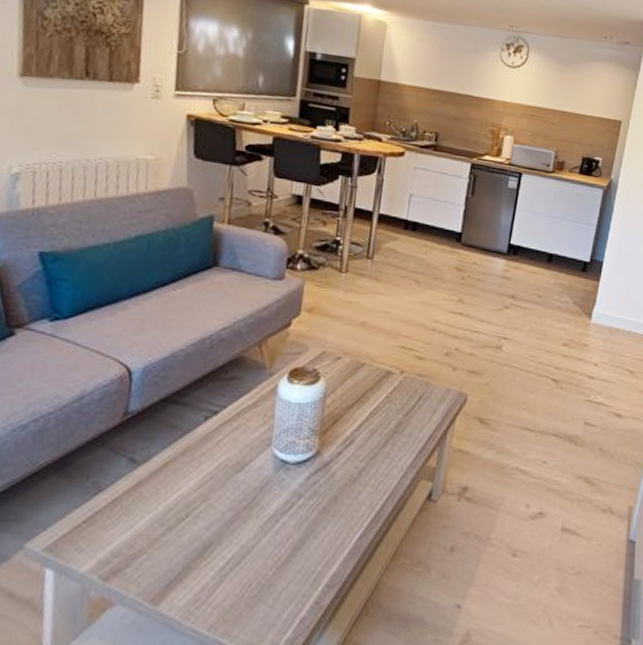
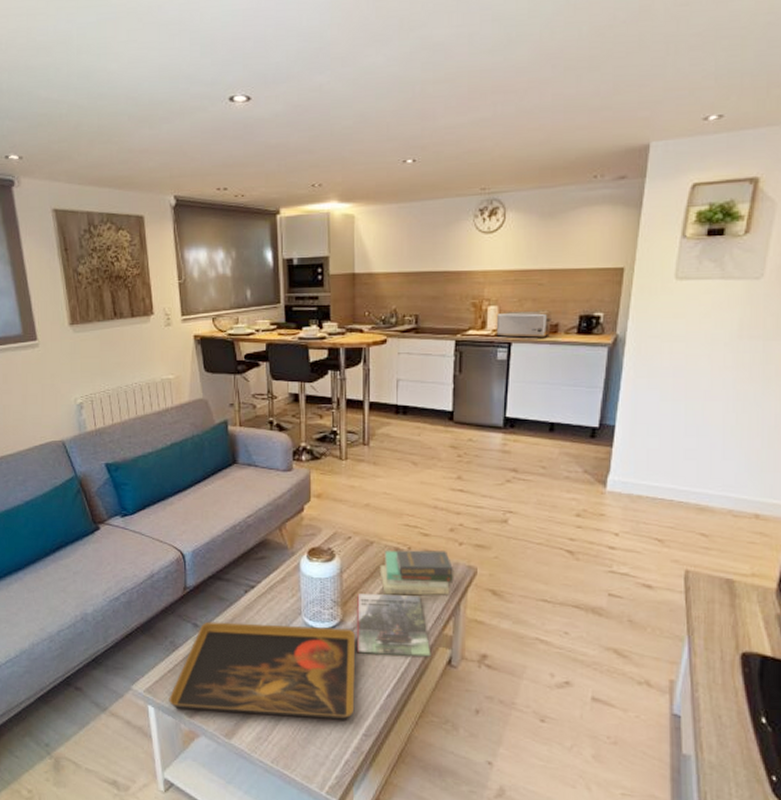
decorative tray: none [77,455,332,572] -> present [169,621,356,722]
magazine: none [331,421,412,491] -> present [357,594,431,657]
books: none [367,373,444,424] -> present [379,550,453,596]

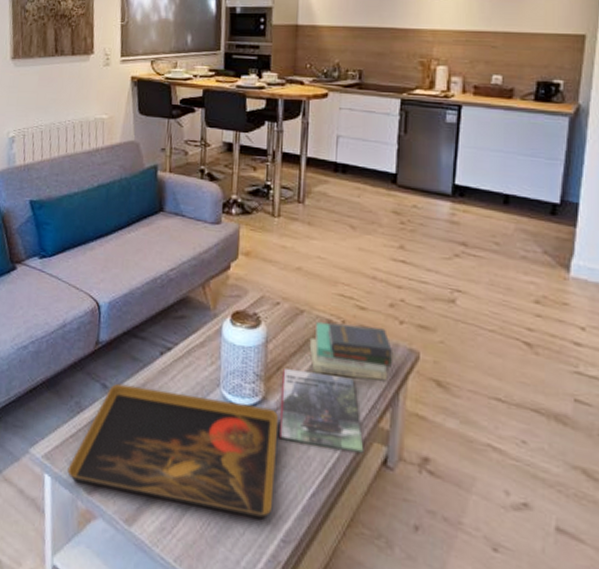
toaster: present [496,310,551,339] -> none [445,72,506,104]

